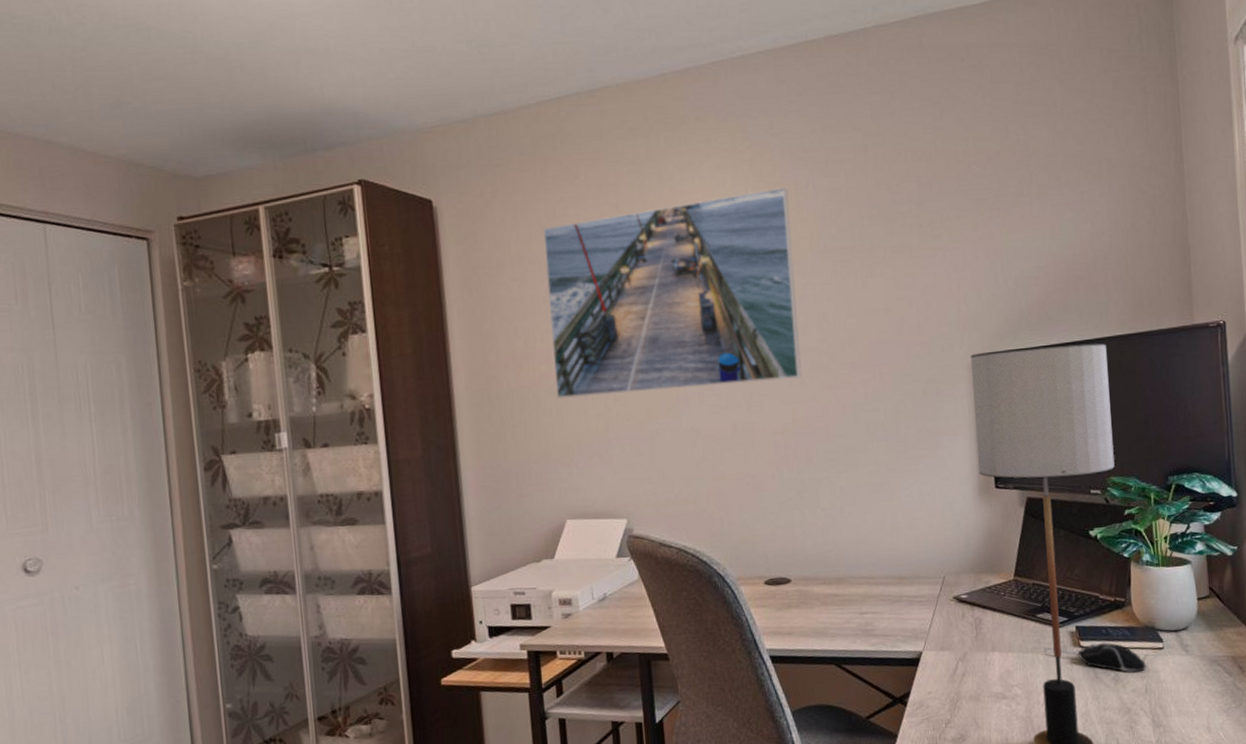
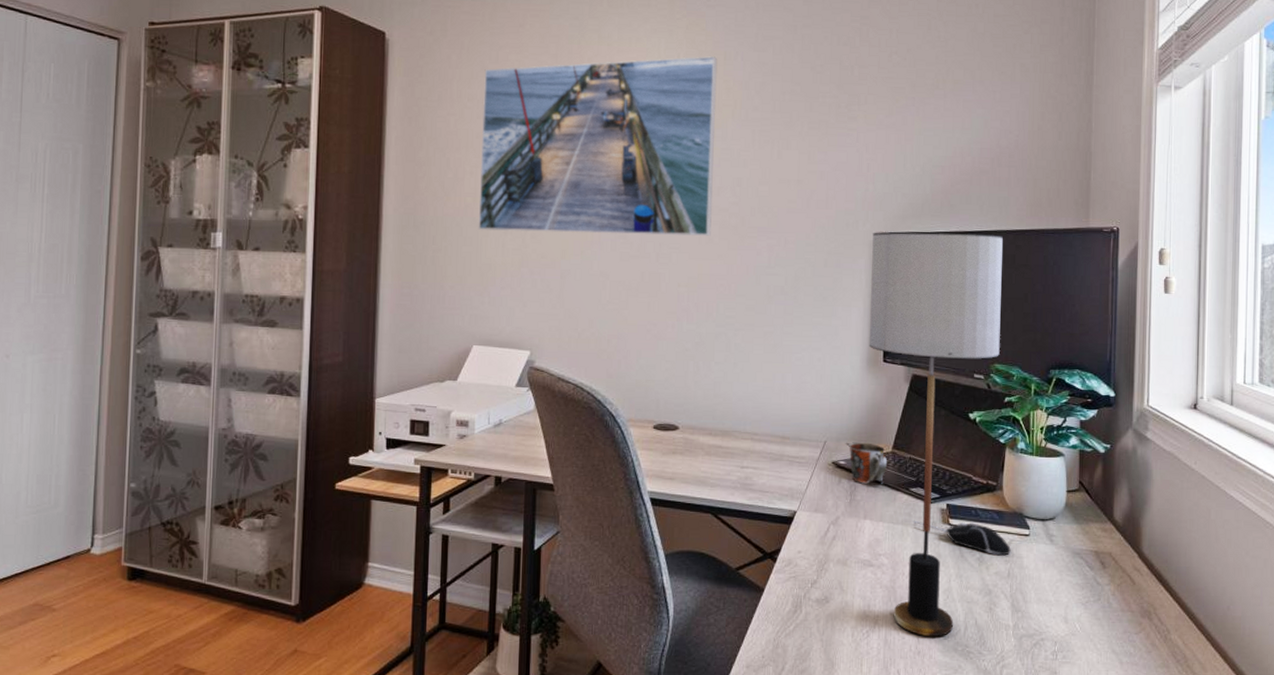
mug: none [965,573,1011,616] -> present [845,442,888,484]

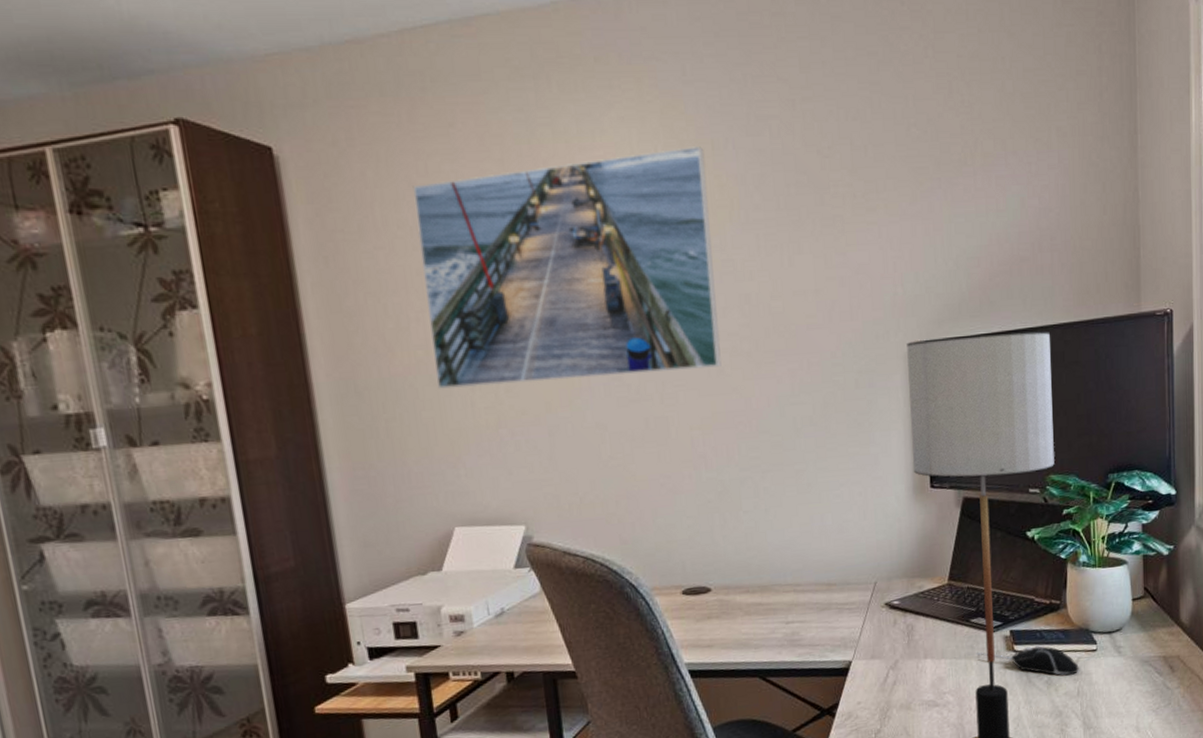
mug: present [845,442,888,484] -> none [897,577,945,622]

